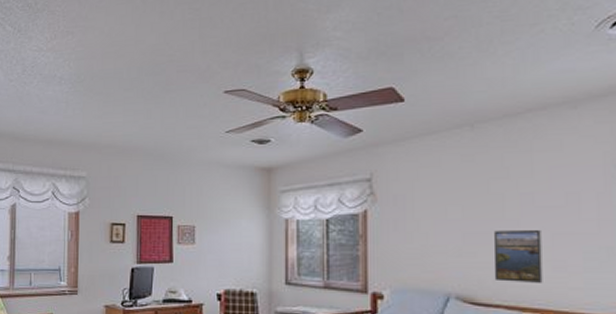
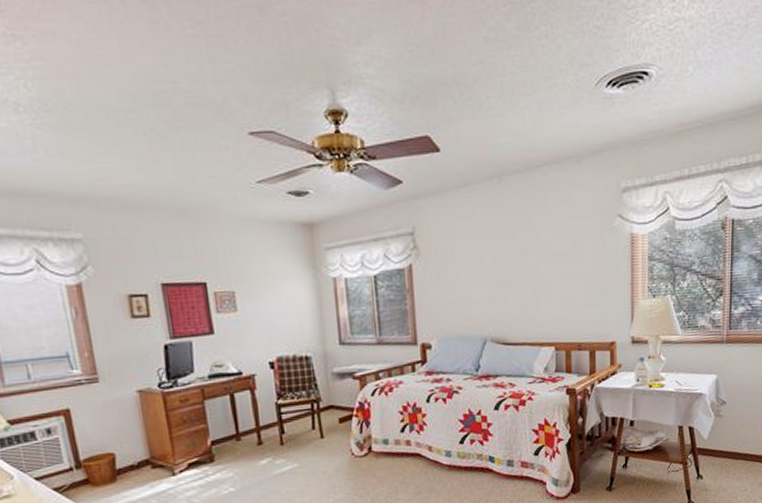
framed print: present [493,230,543,283] -> none [519,275,556,323]

